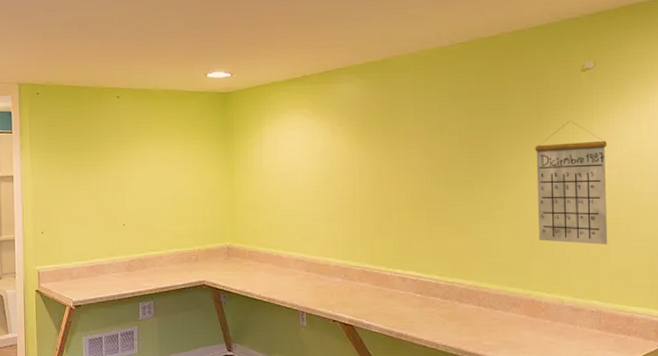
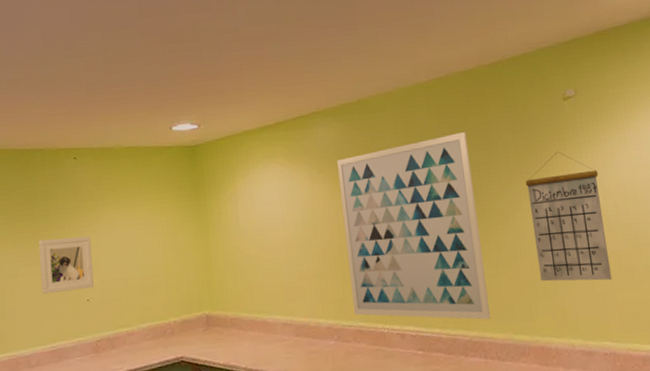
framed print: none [83,168,130,217] -> present [39,236,94,294]
wall art: none [357,95,487,271] -> present [337,131,490,320]

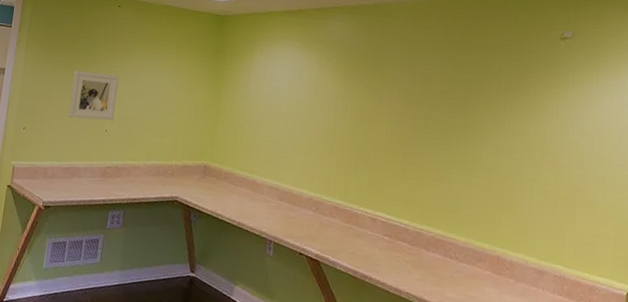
wall art: present [337,131,490,320] -> none [334,49,467,222]
calendar: present [525,151,612,282] -> none [509,84,580,210]

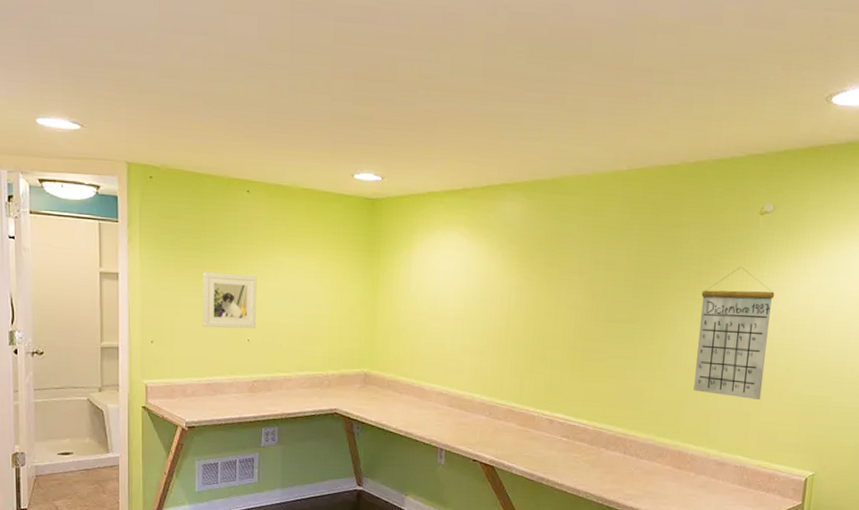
calendar: none [509,84,580,210] -> present [694,266,775,400]

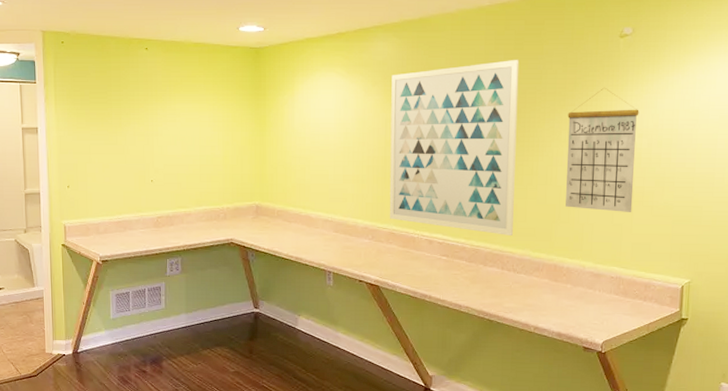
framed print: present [203,272,257,329] -> none [110,122,158,172]
wall art: none [508,230,655,418] -> present [389,59,520,235]

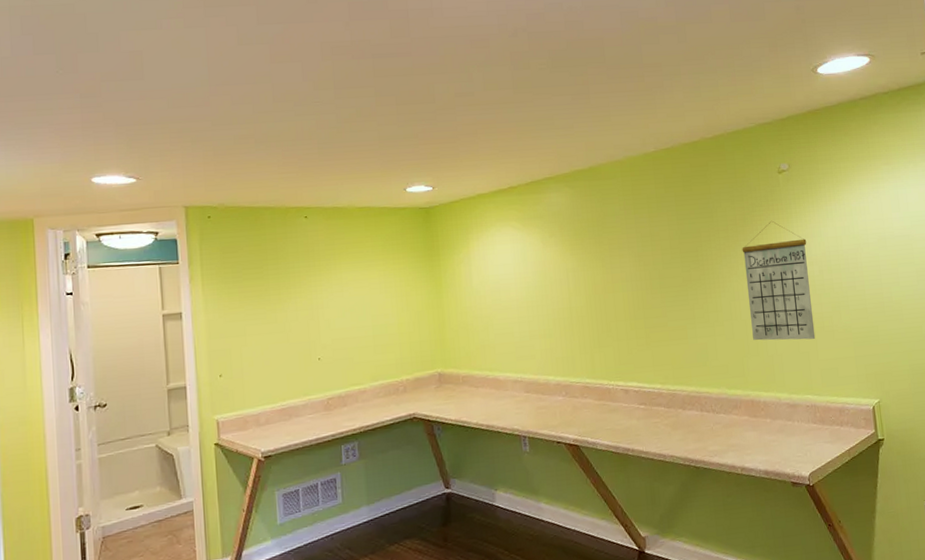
wall art: present [389,59,520,235] -> none [568,200,707,376]

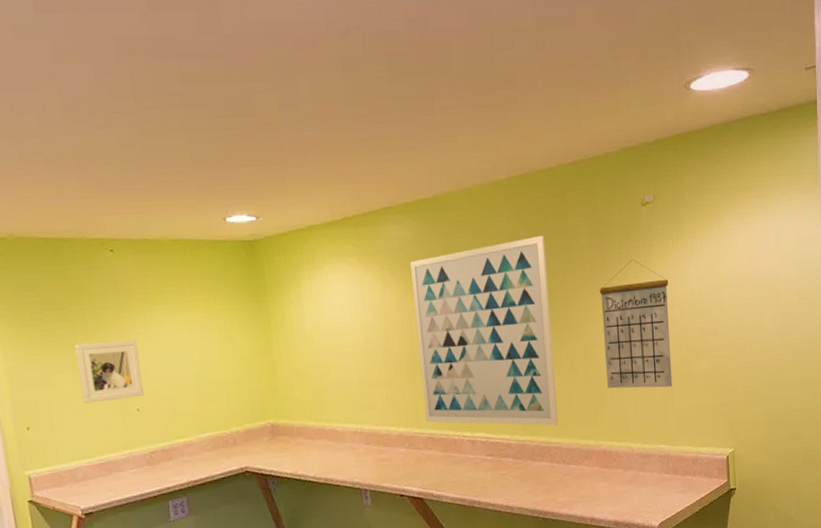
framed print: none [268,295,325,353] -> present [75,340,144,404]
wall art: none [568,200,707,376] -> present [410,235,558,426]

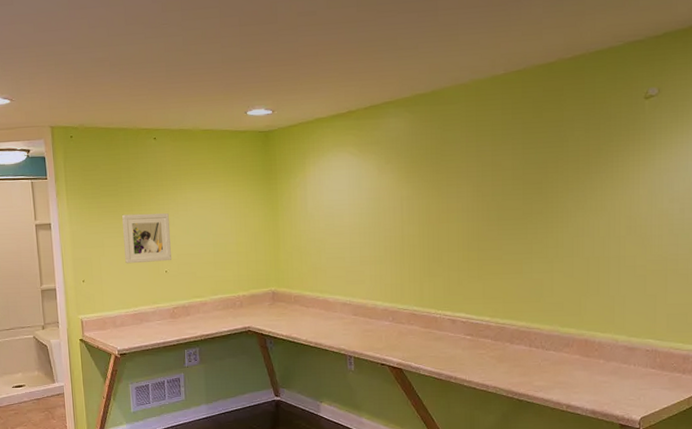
wall art: present [410,235,558,426] -> none [406,127,539,311]
calendar: present [599,258,673,389] -> none [592,152,669,282]

